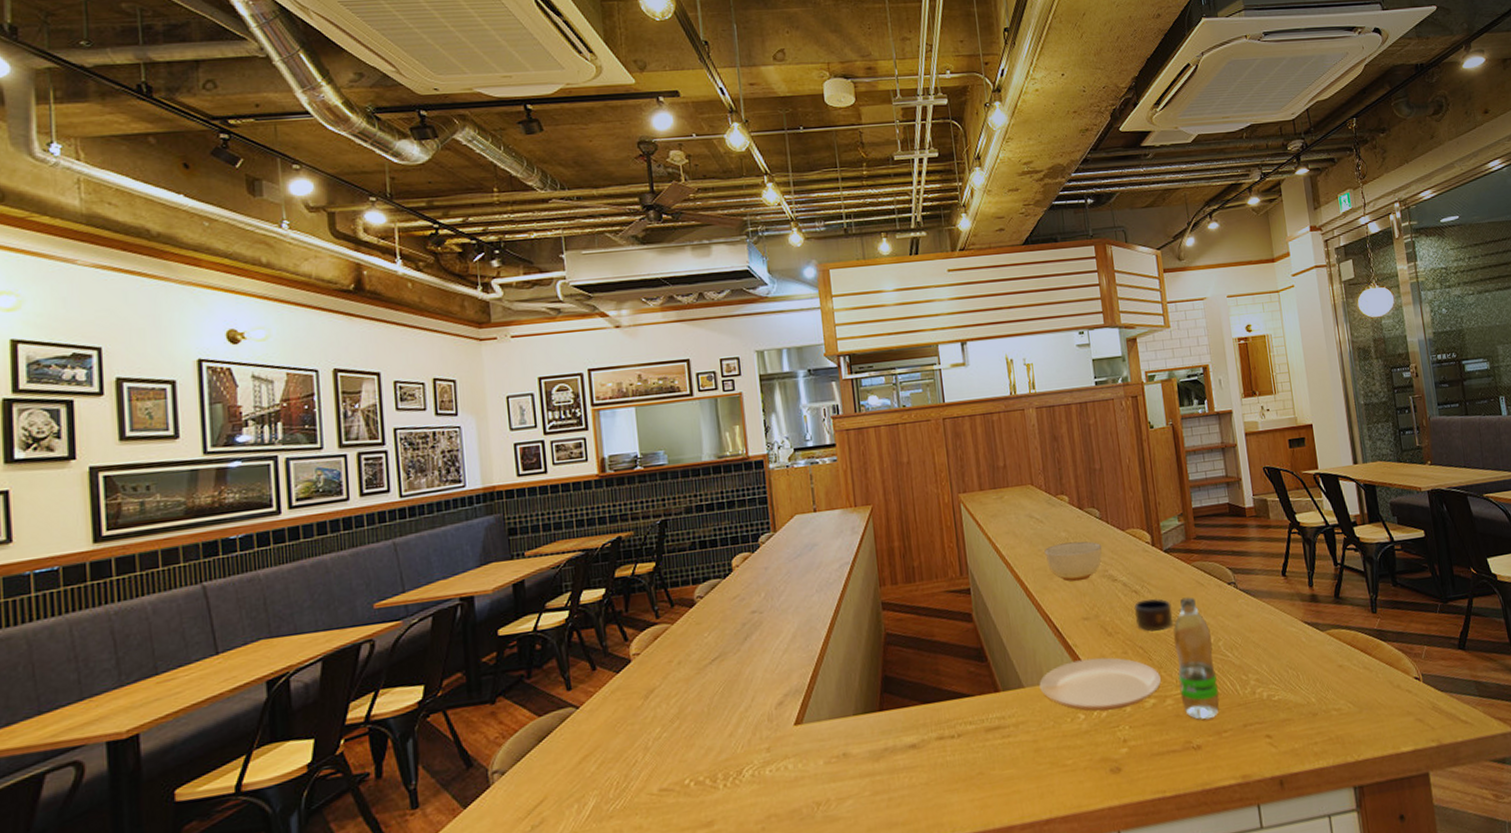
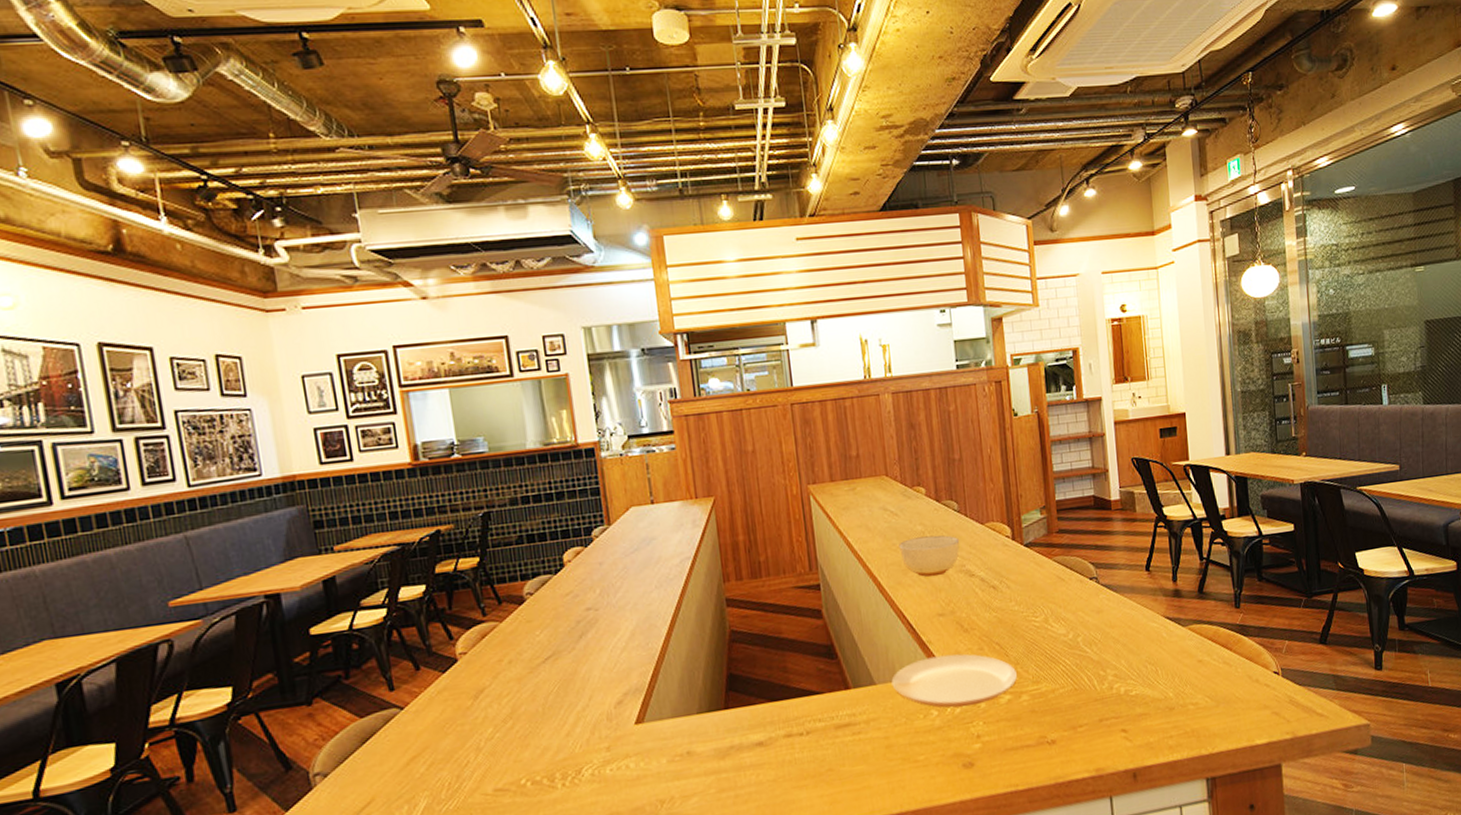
mug: present [1134,598,1173,632] -> none [991,594,1032,628]
bottle: present [1173,597,1220,720] -> none [1031,592,1076,715]

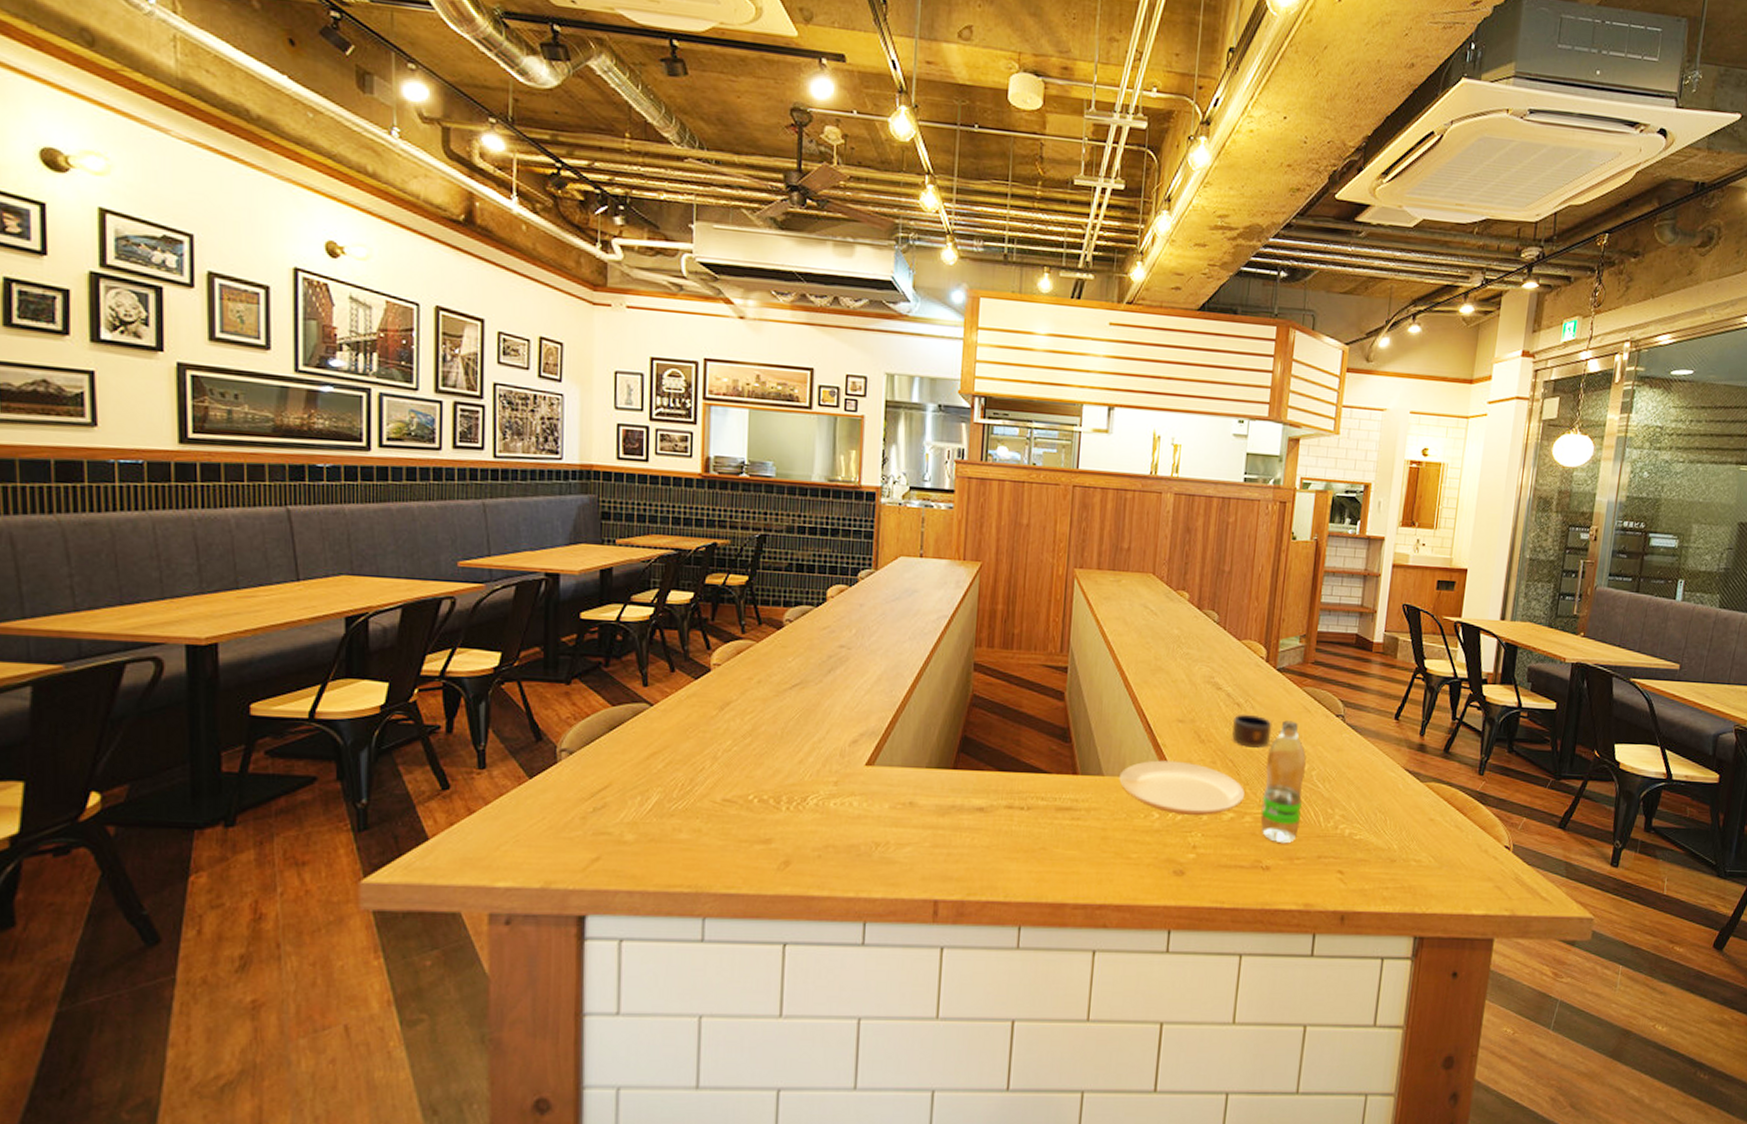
bowl: present [899,535,960,577] -> none [1152,640,1214,683]
mug: none [991,594,1032,628] -> present [1232,713,1272,748]
bottle: none [1031,592,1076,715] -> present [1260,720,1306,844]

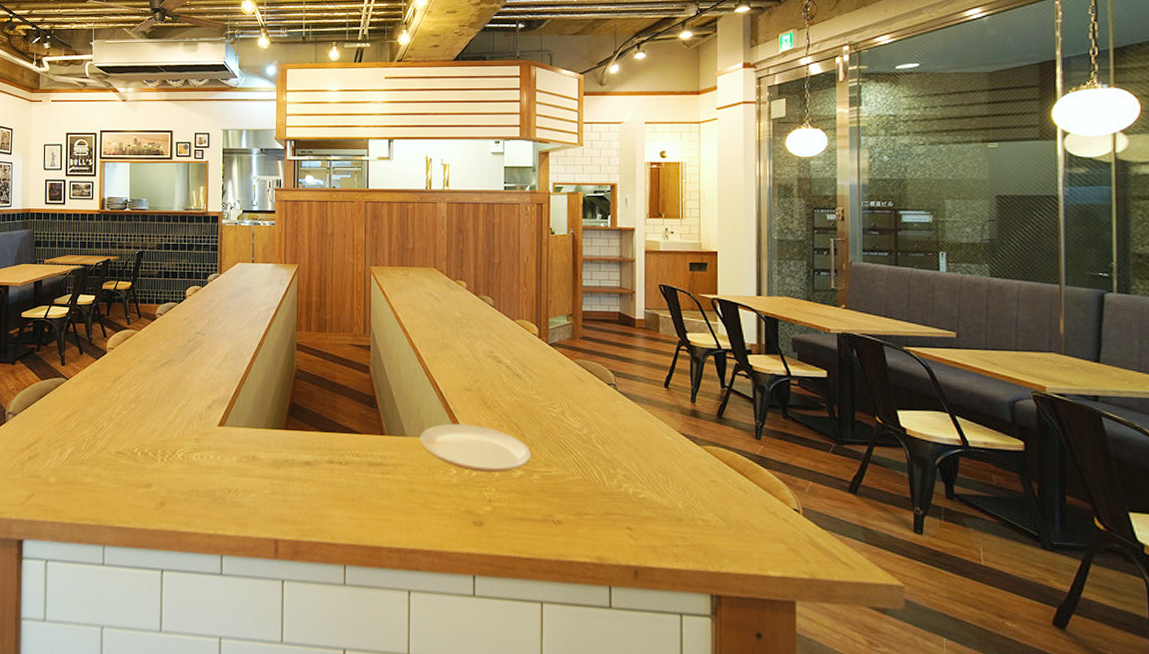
mug: present [1232,713,1272,748] -> none [514,383,550,413]
bottle: present [1260,720,1306,844] -> none [547,389,584,500]

